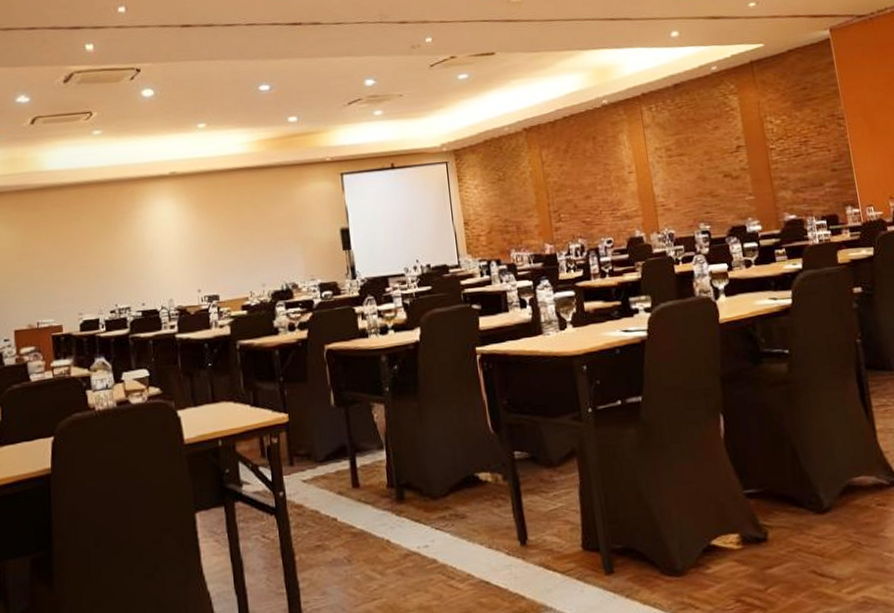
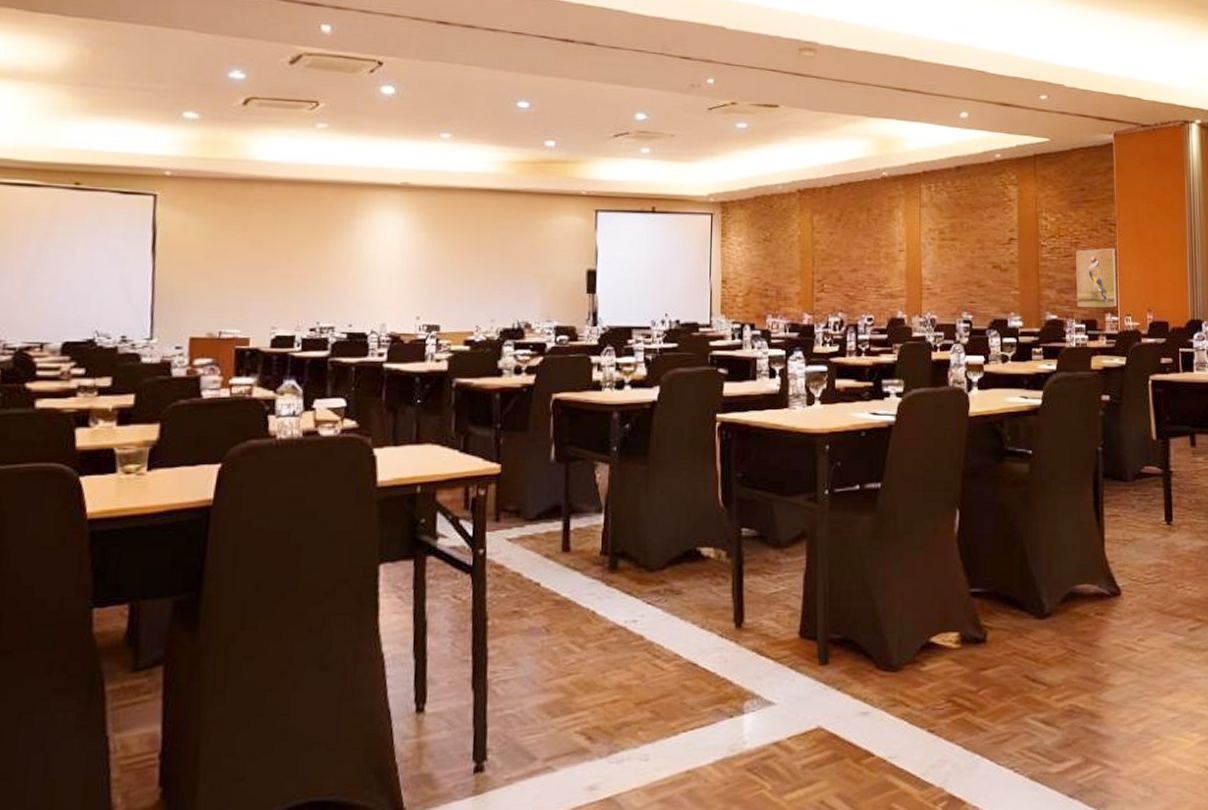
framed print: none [806,141,857,204] -> present [1076,248,1117,307]

